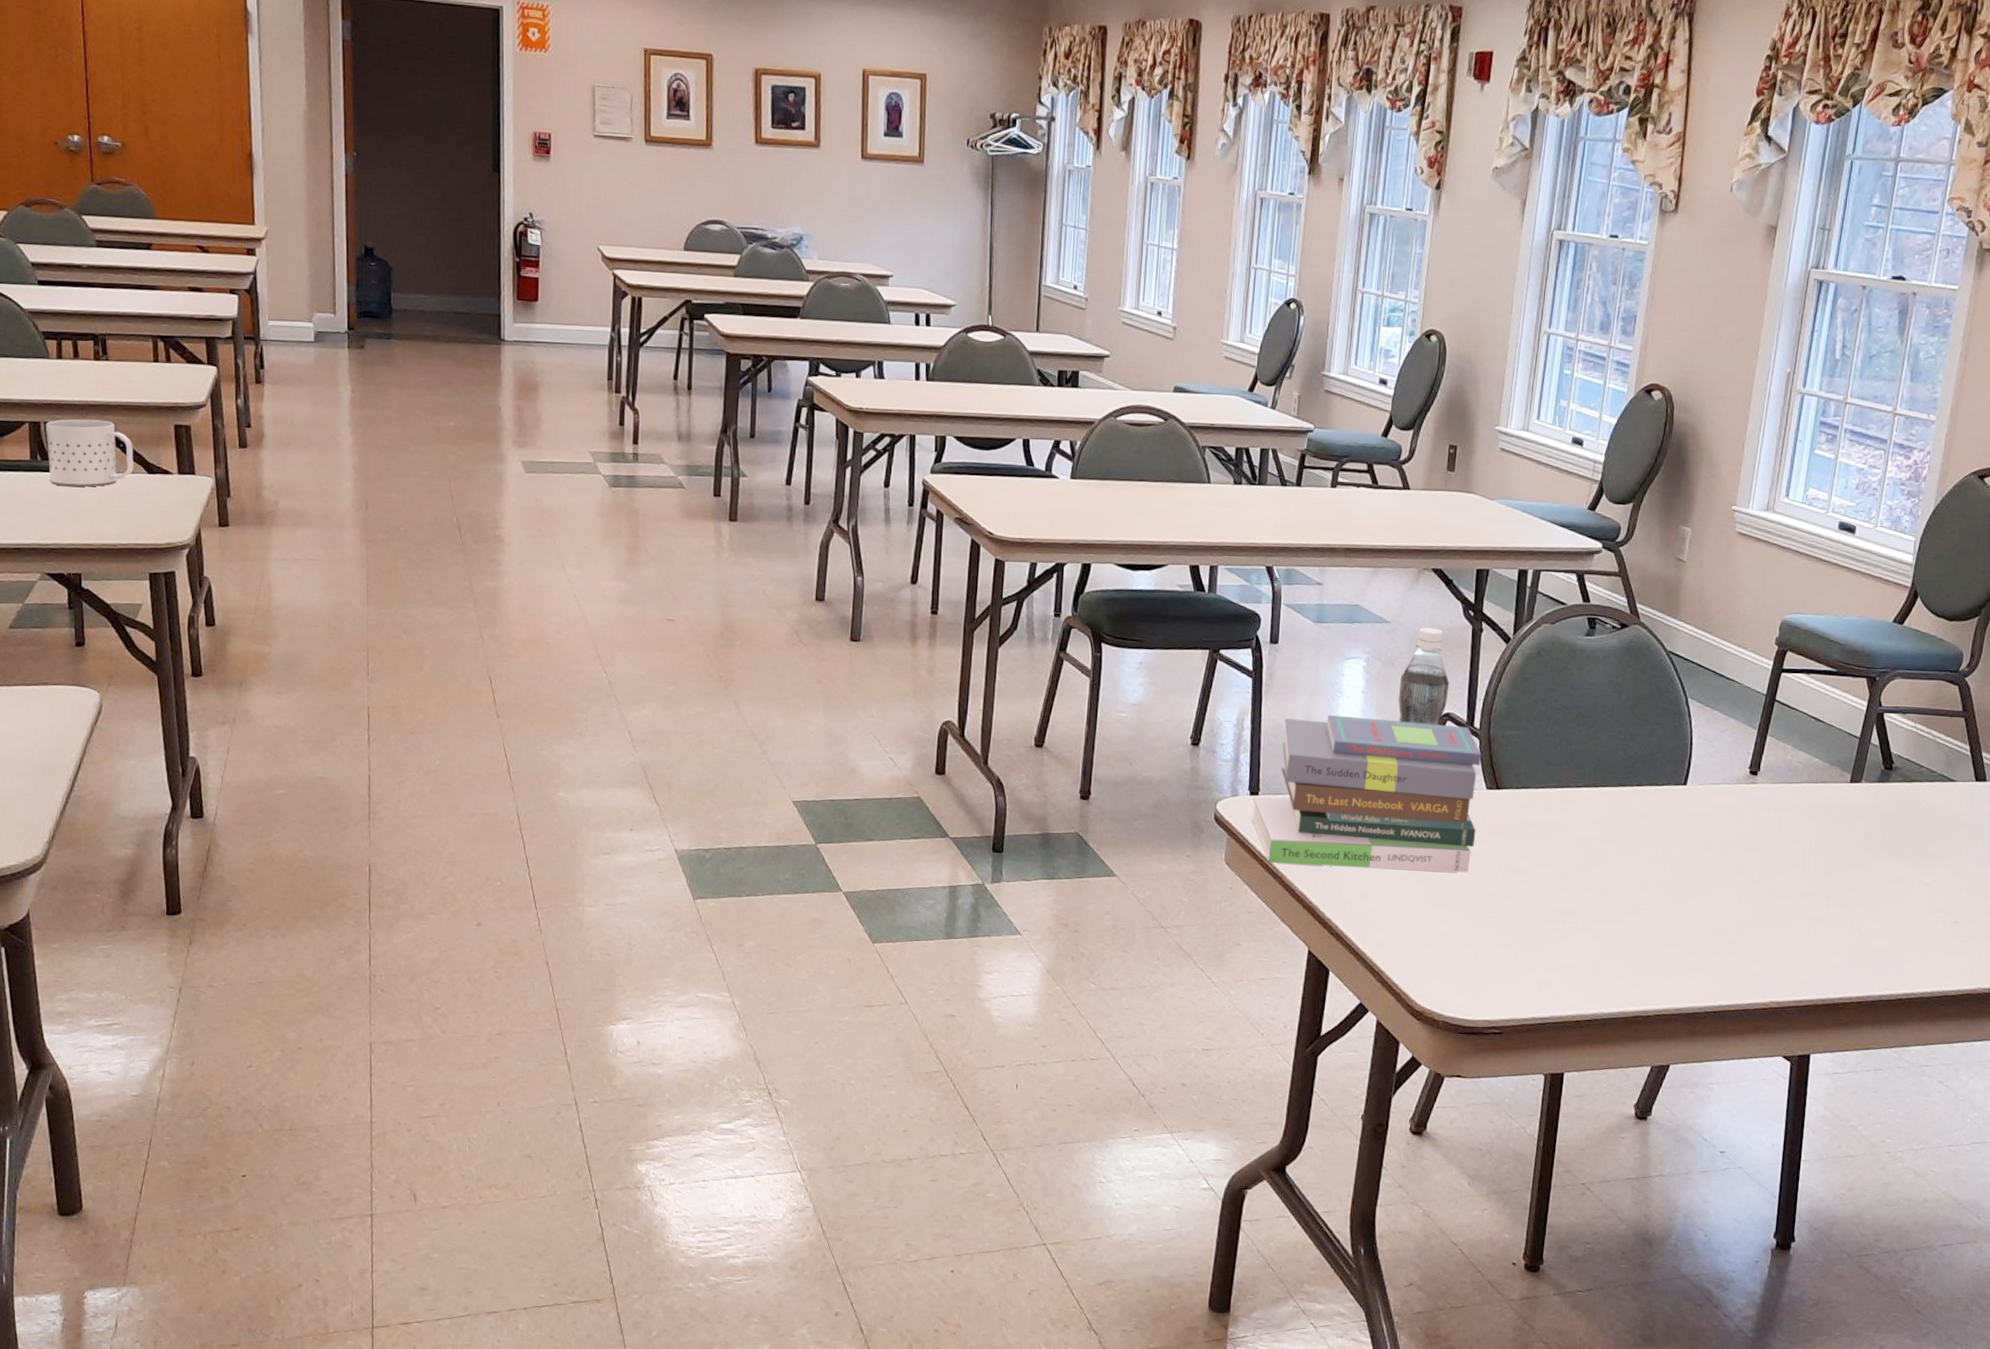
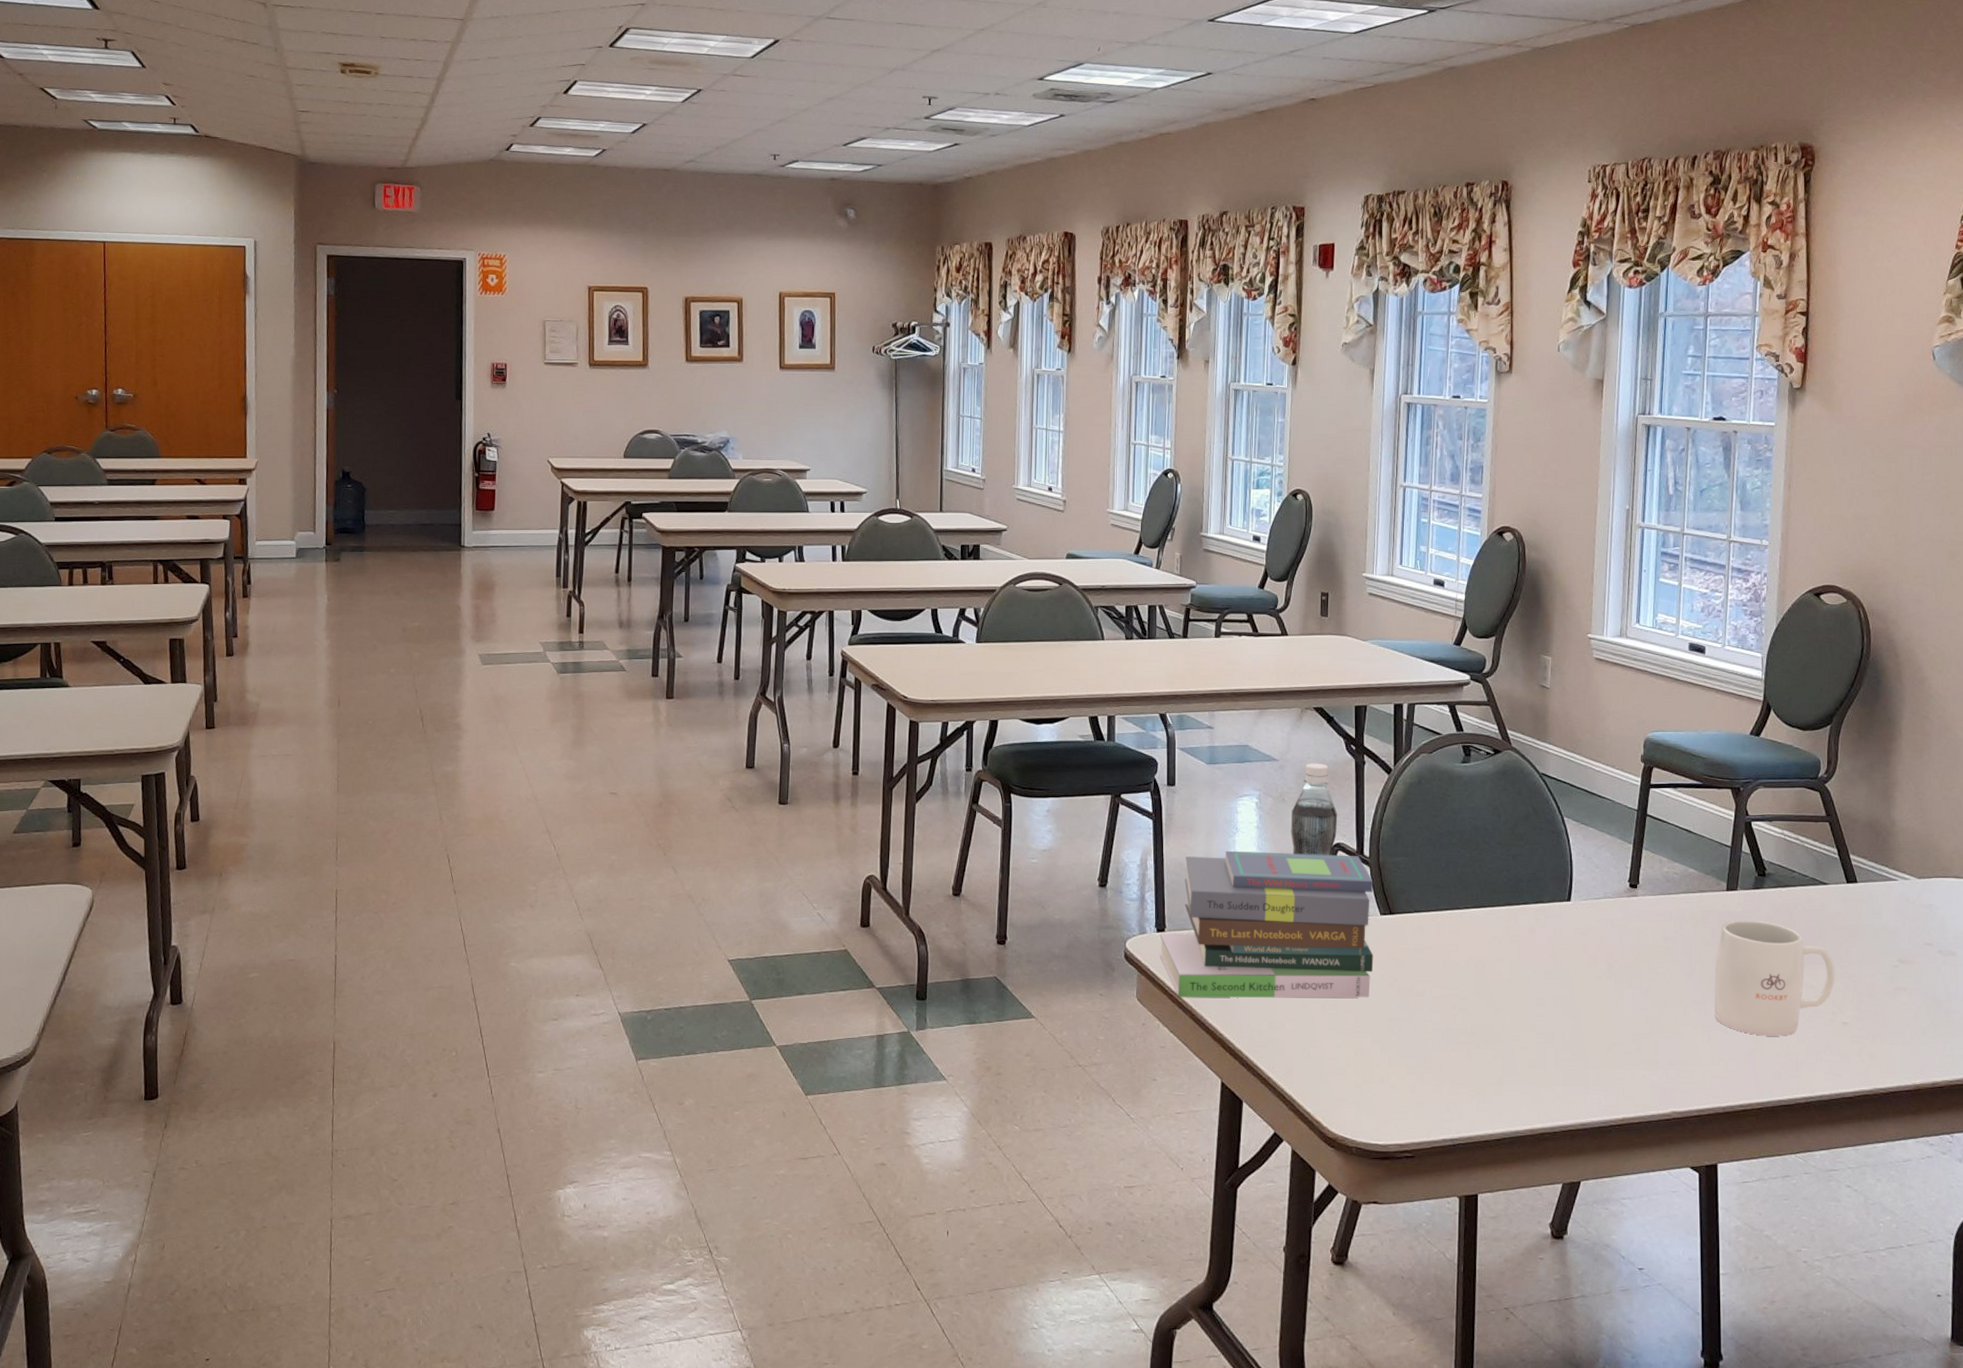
mug: present [46,419,134,487] -> none [55,638,133,700]
mug: none [1824,813,1953,932] -> present [1714,920,1836,1036]

